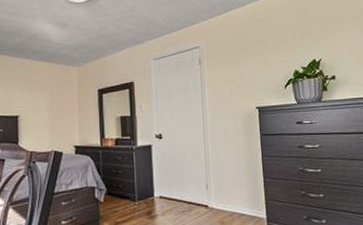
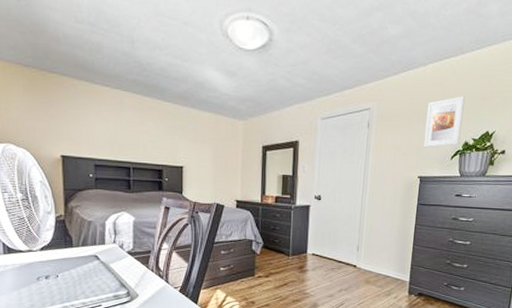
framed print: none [253,29,290,79] -> present [423,96,465,148]

